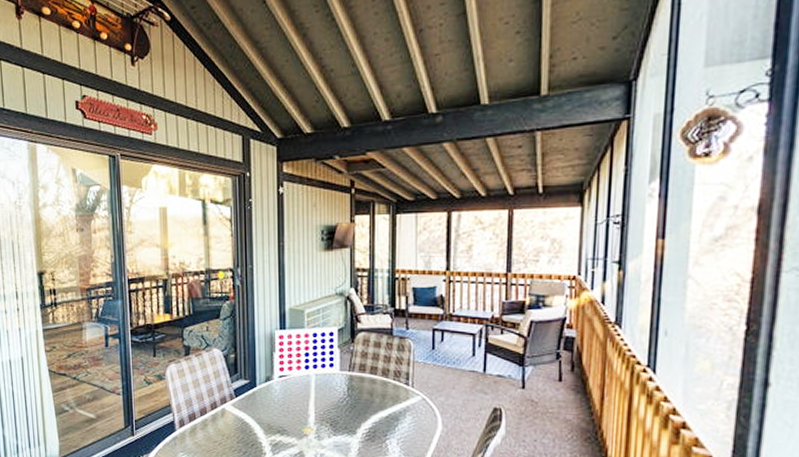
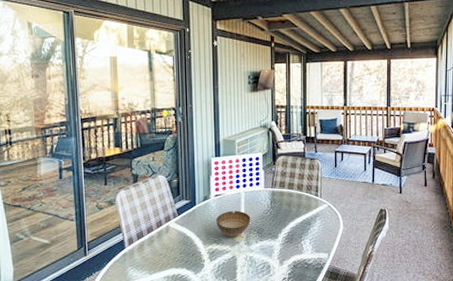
bowl: none [280,396,322,428] -> present [216,210,251,237]

